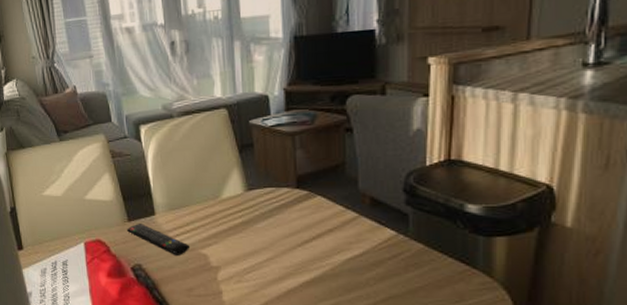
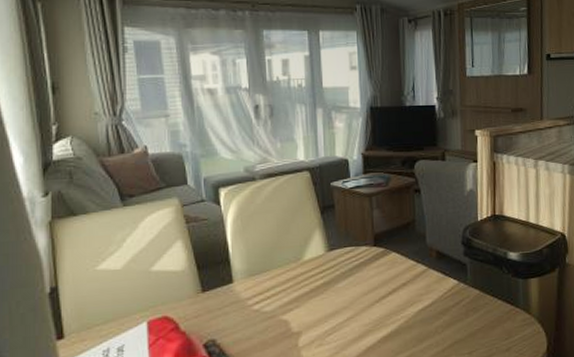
remote control: present [127,224,191,255] -> none [200,293,271,325]

